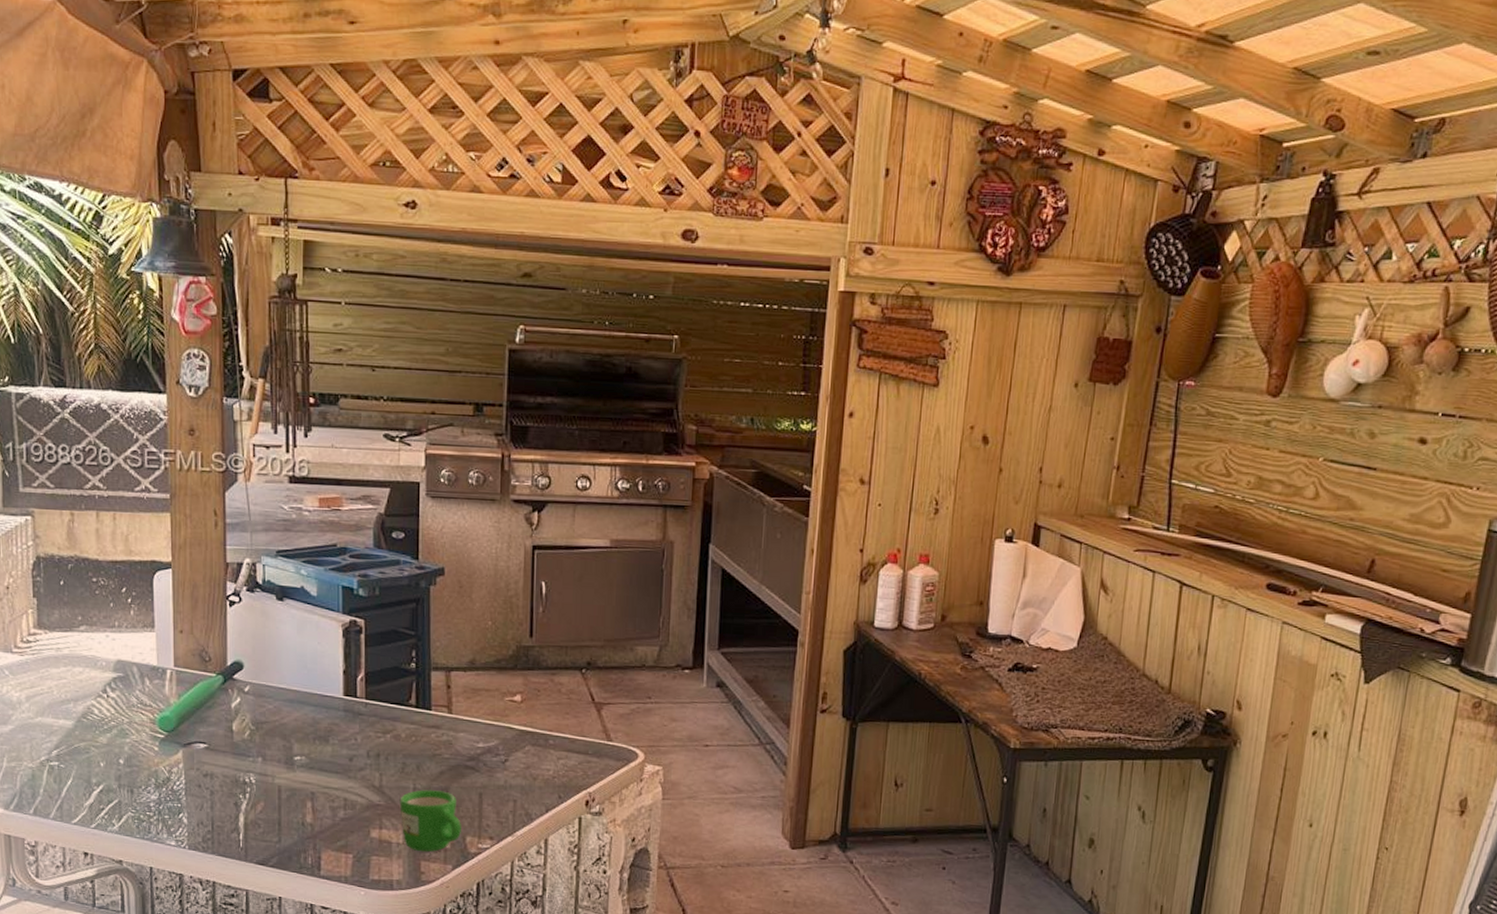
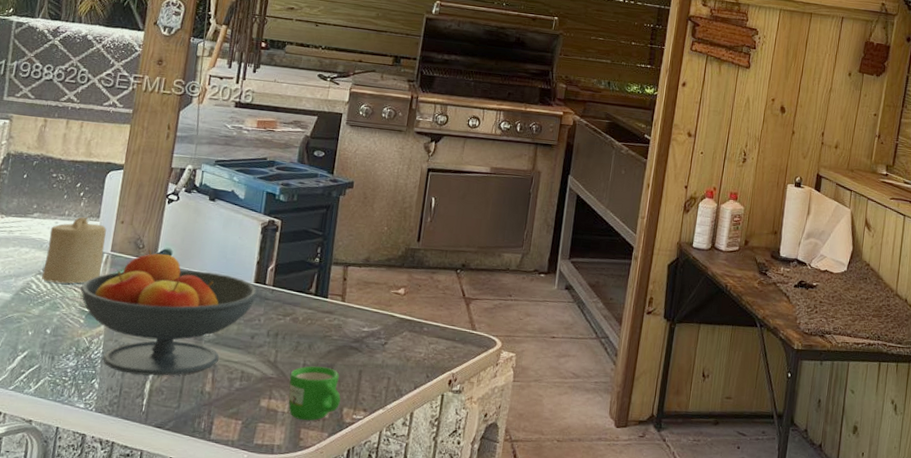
candle: none [102,627,167,707] -> present [42,216,107,284]
fruit bowl: none [148,662,350,807] -> present [80,250,259,376]

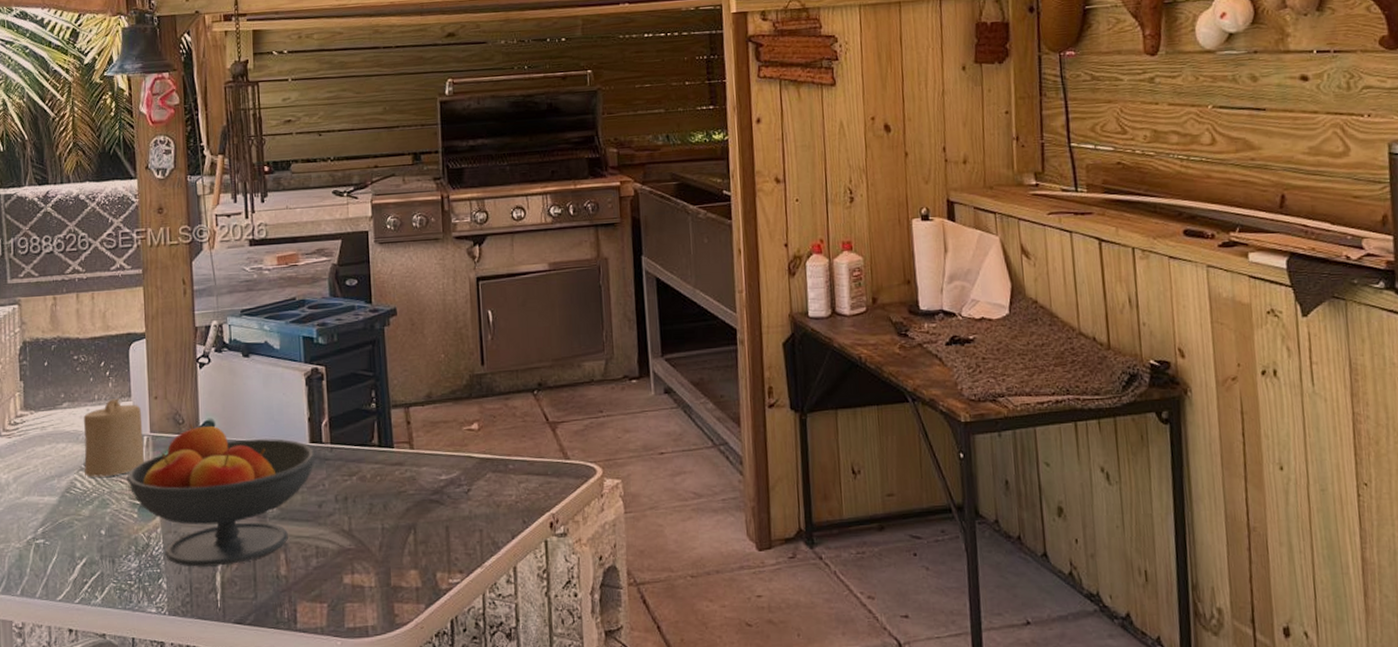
mug: present [288,366,341,421] -> none [369,528,431,594]

